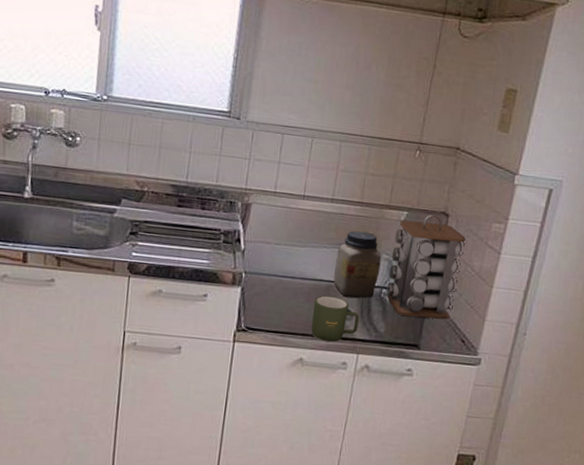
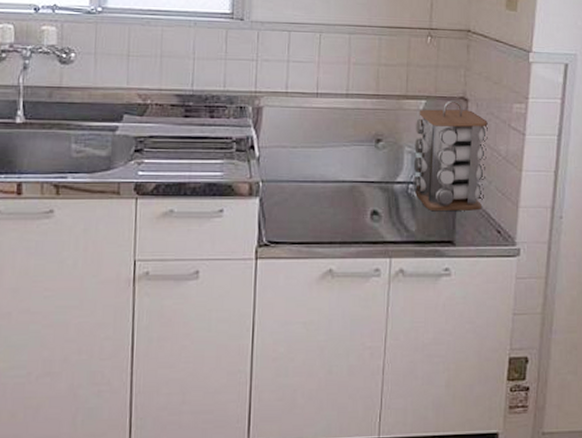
mug: present [311,295,359,343] -> none [338,197,388,249]
jar: present [333,231,382,298] -> none [357,125,404,198]

